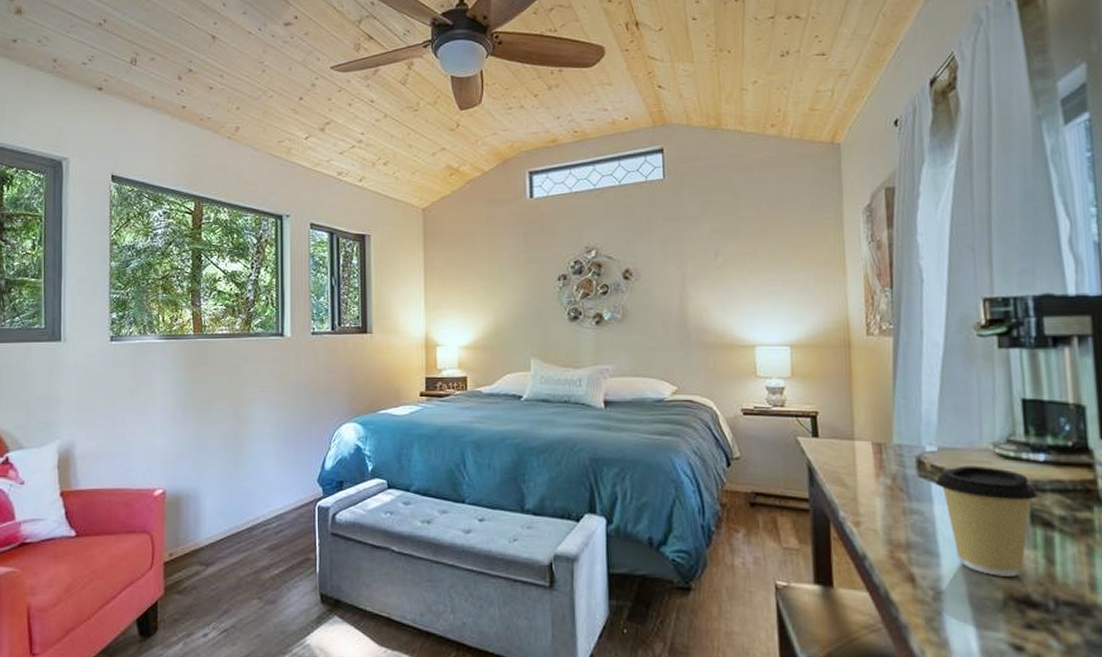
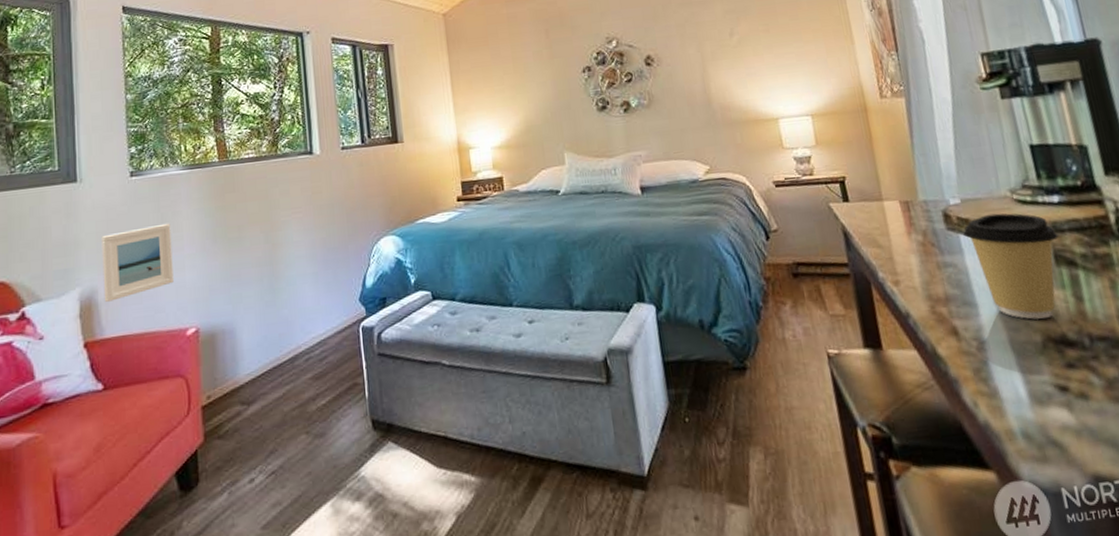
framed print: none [80,388,145,456] -> present [101,223,174,302]

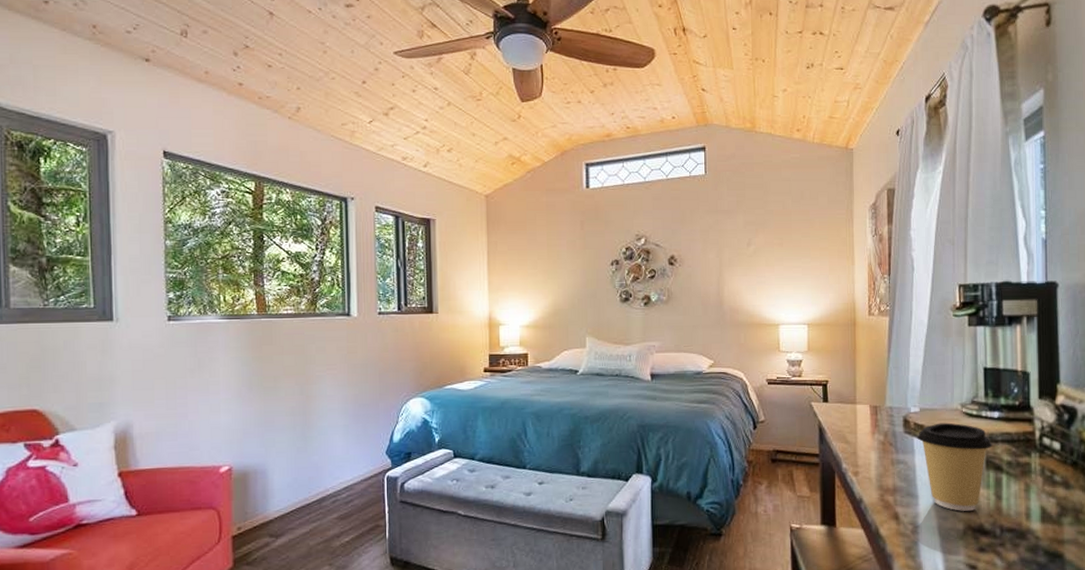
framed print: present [101,223,174,302] -> none [137,368,209,436]

